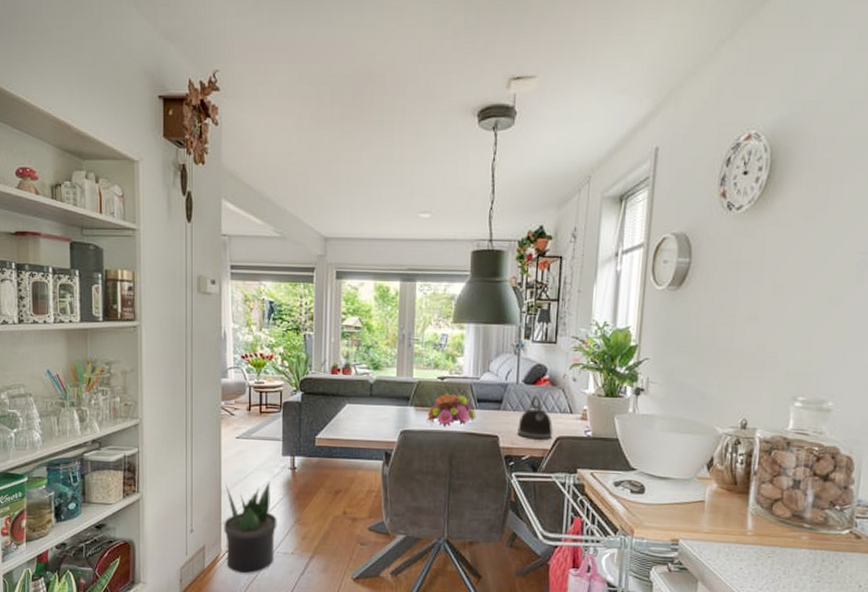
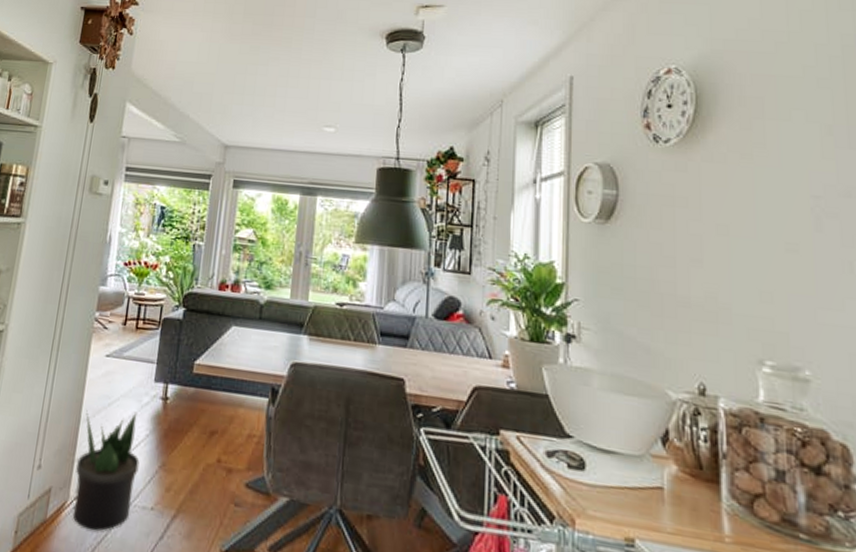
flower bouquet: present [427,393,476,428] -> none [322,322,379,364]
kettle: present [516,394,553,441] -> none [426,332,470,390]

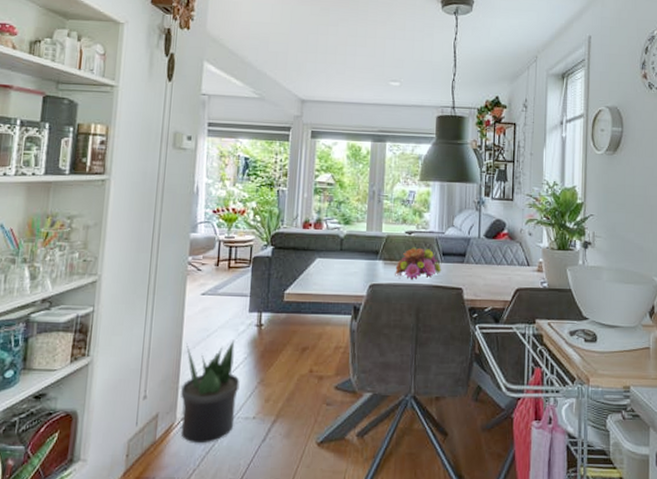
flower bouquet: none [322,322,379,364] -> present [395,247,442,281]

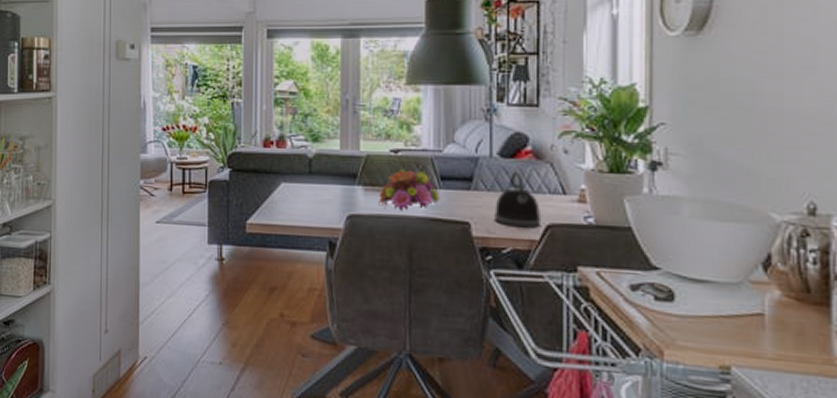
planter: present [181,341,240,442] -> none [142,275,203,386]
kettle: none [479,248,513,293] -> present [493,170,542,229]

